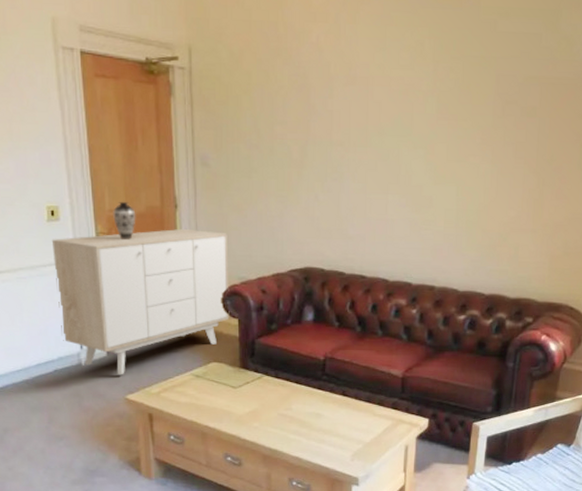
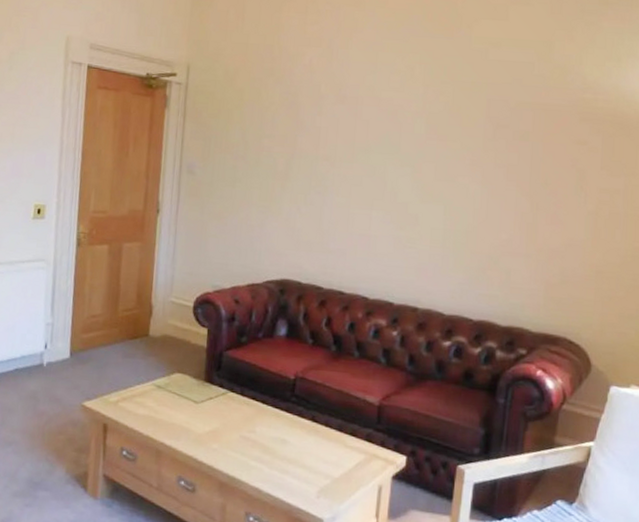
sideboard: present [51,228,230,375] -> none [28,233,206,380]
decorative vase: present [113,201,136,239] -> none [96,203,118,241]

